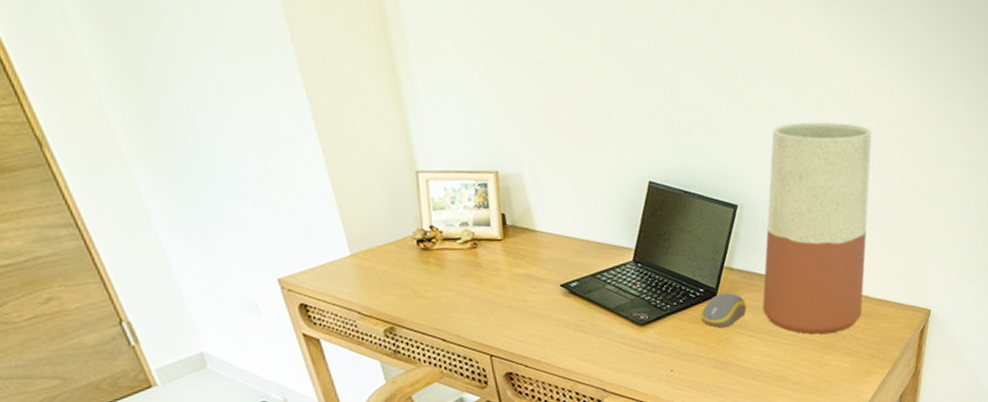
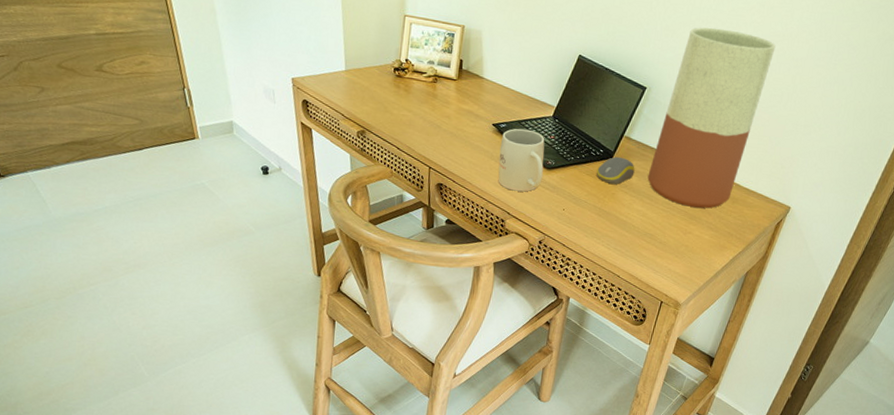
mug: none [575,282,638,362] -> present [498,128,545,192]

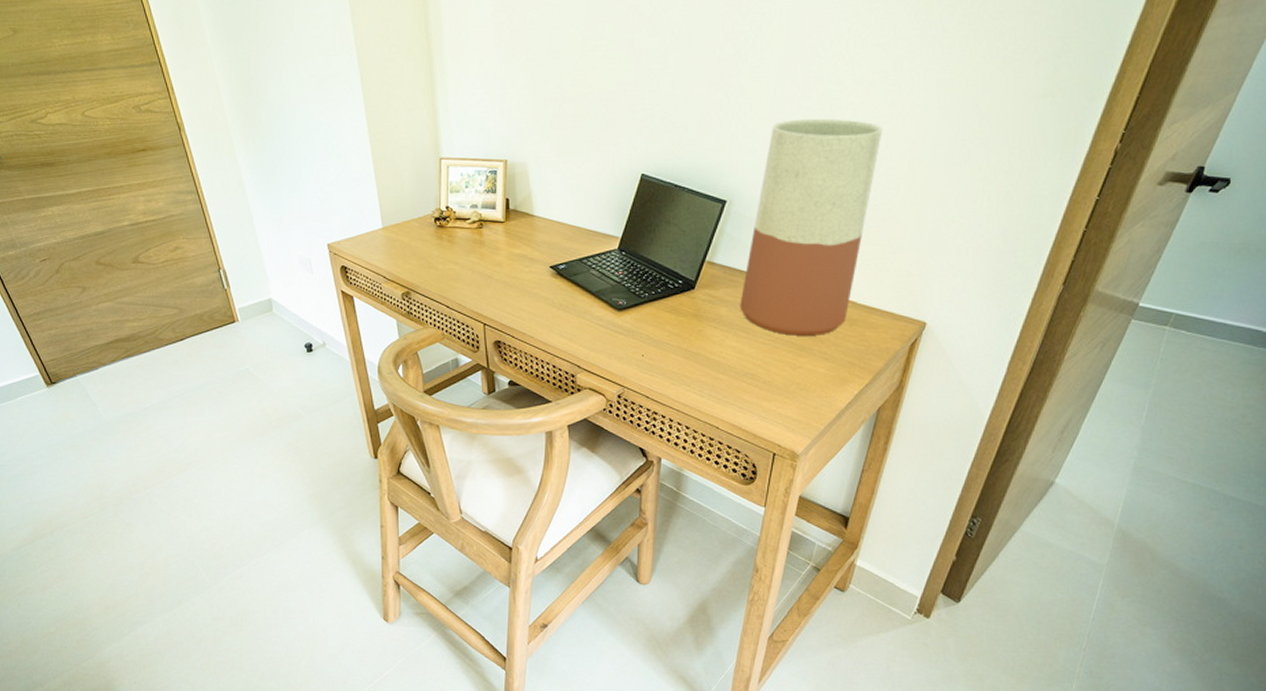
mug: present [498,128,545,192] -> none [561,267,614,340]
computer mouse: present [596,156,635,184] -> none [676,286,723,319]

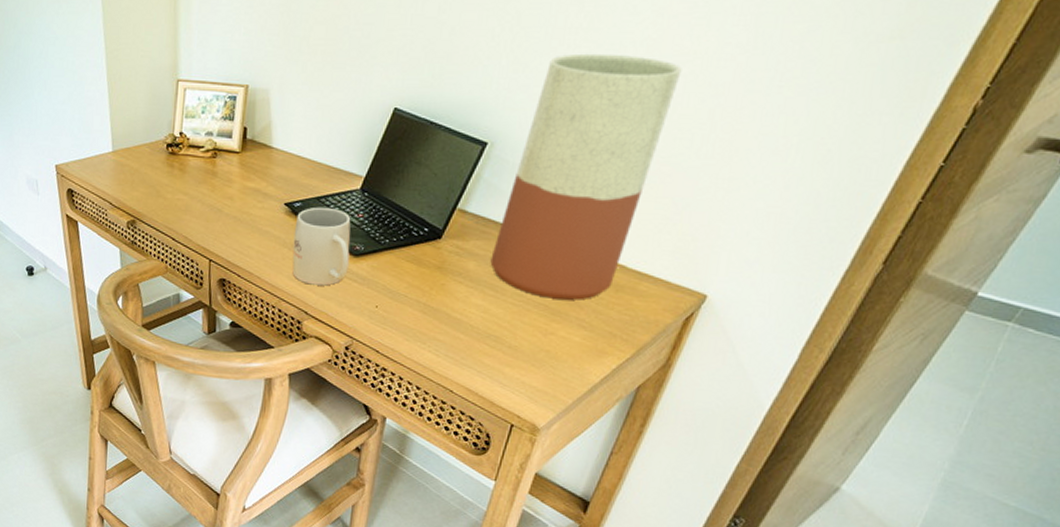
mug: none [561,267,614,340] -> present [292,207,352,286]

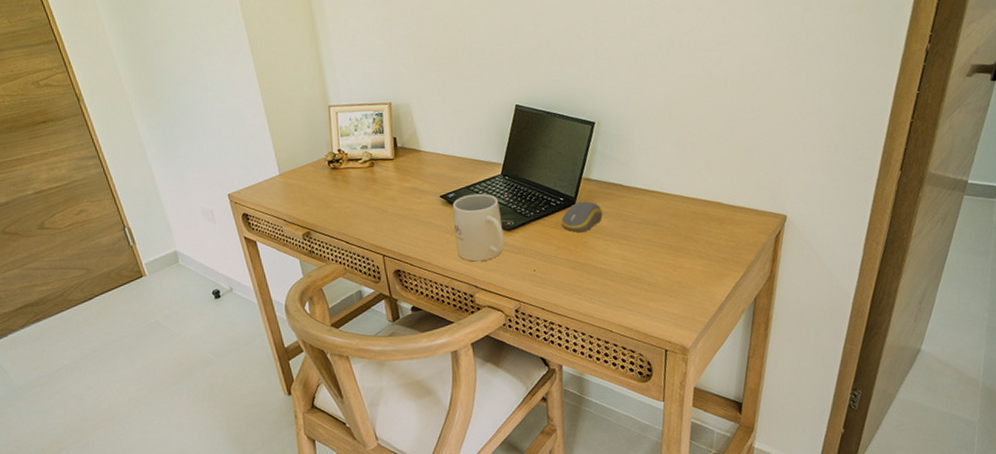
computer mouse: none [419,236,473,272] -> present [560,201,603,232]
vase: present [490,53,682,300] -> none [618,42,725,239]

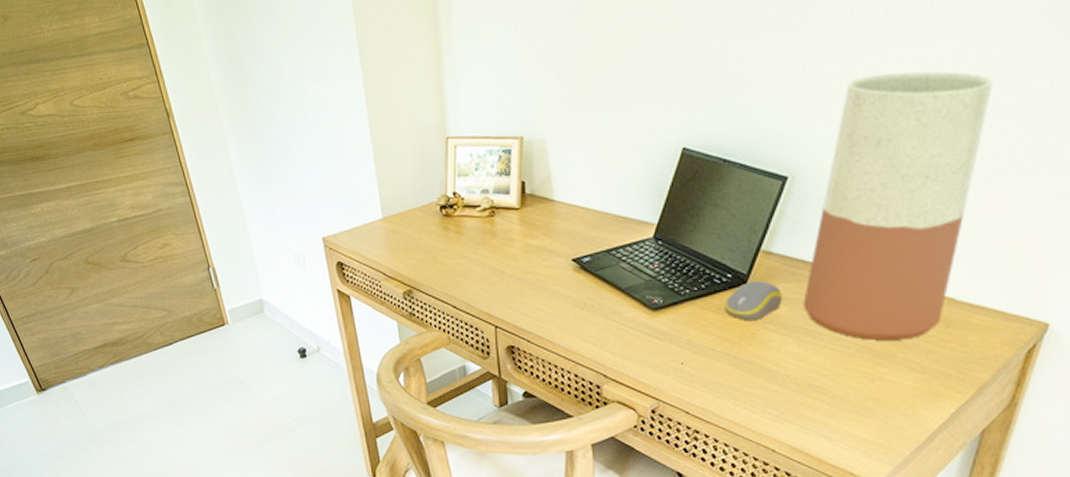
mug: present [452,193,505,262] -> none [585,259,648,345]
vase: none [618,42,725,239] -> present [803,71,993,340]

